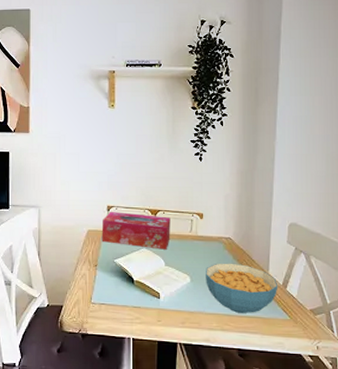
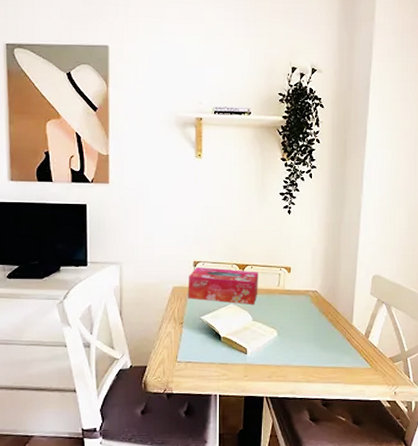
cereal bowl: present [206,263,278,314] -> none [292,316,361,365]

